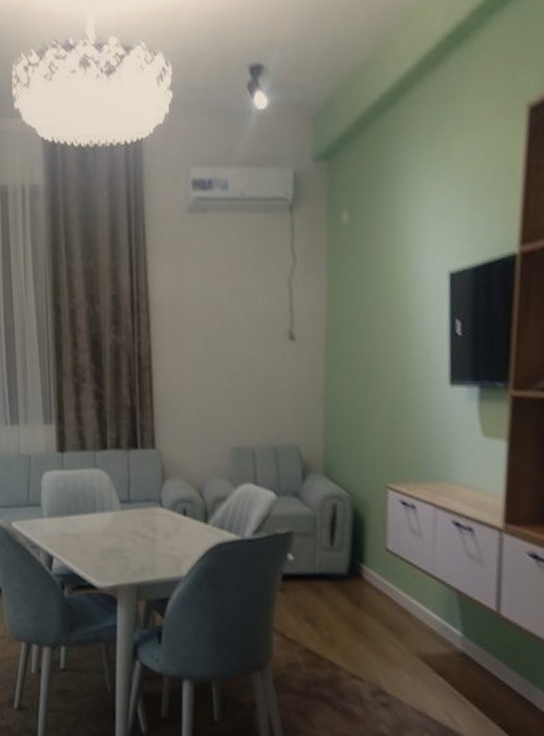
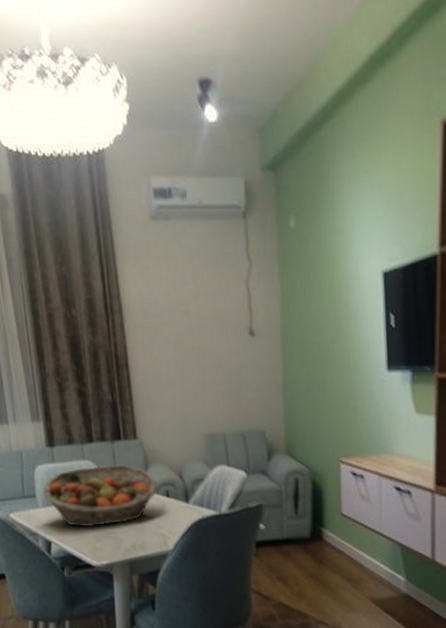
fruit basket: none [49,475,175,543] -> present [43,465,159,527]

